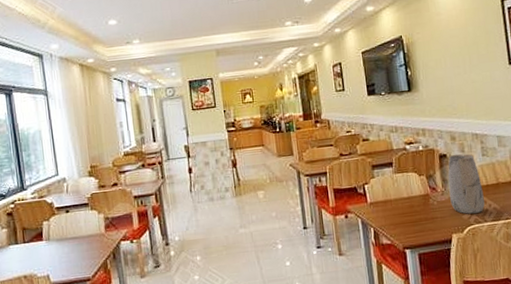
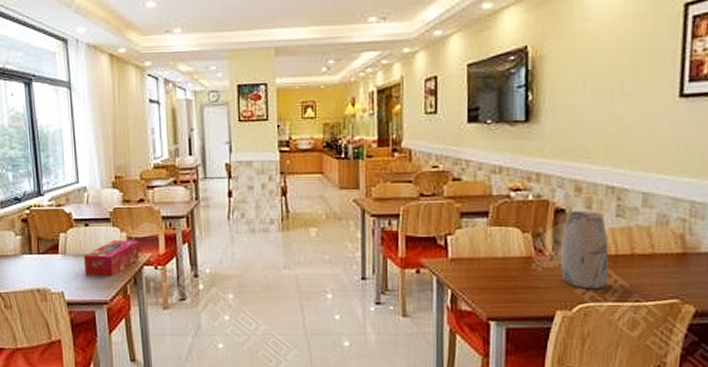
tissue box: none [65,220,117,257] -> present [83,240,140,277]

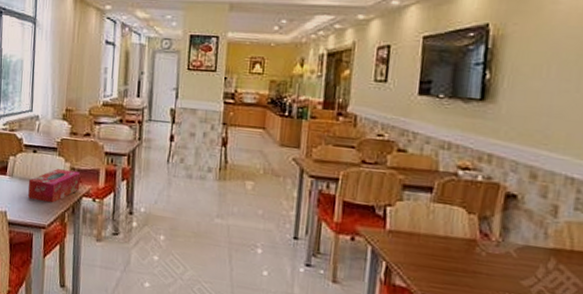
vase: present [560,211,609,289] -> none [507,198,563,284]

